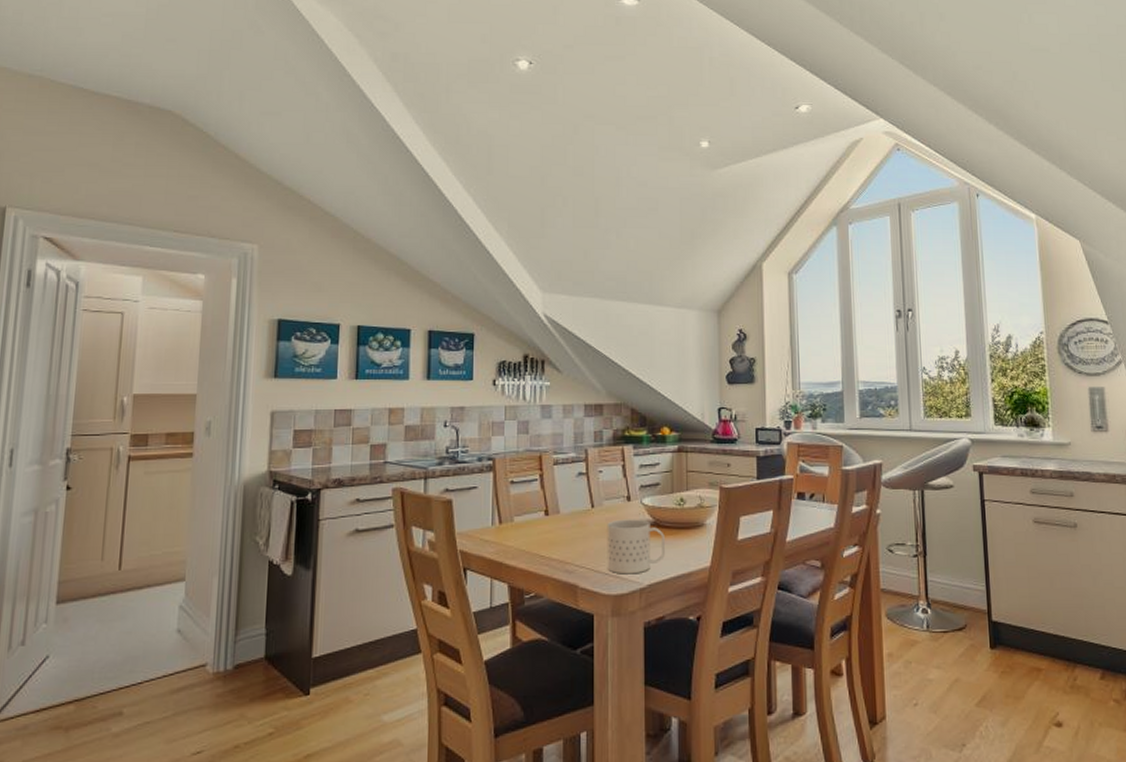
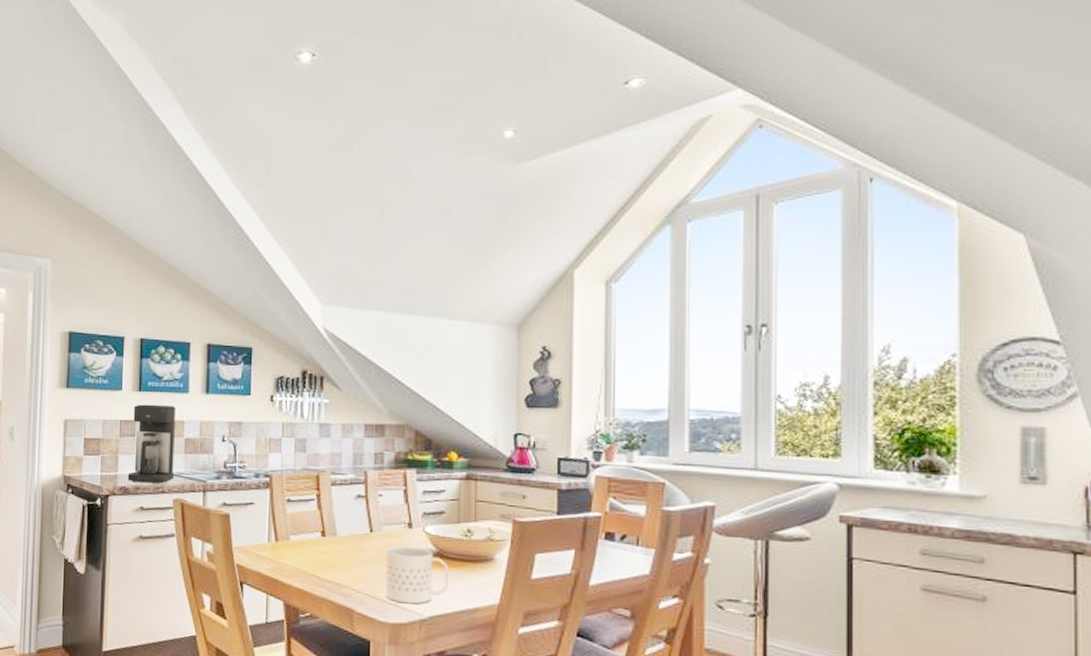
coffee maker: none [342,392,395,473] -> present [127,404,176,484]

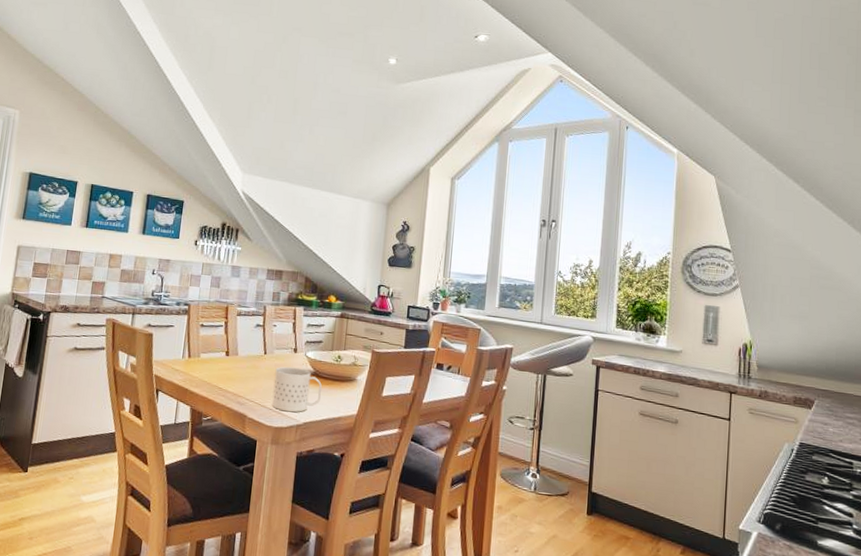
coffee maker: present [127,404,176,484] -> none [68,238,116,305]

